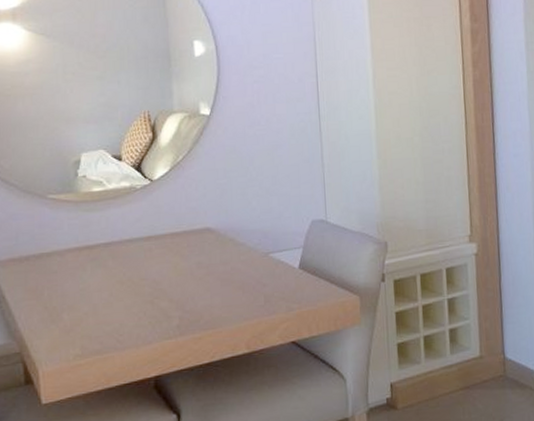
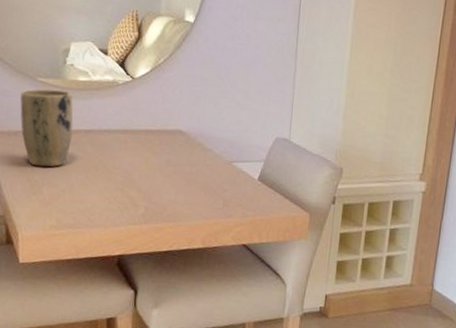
plant pot: none [29,204,91,291] -> present [19,89,73,168]

